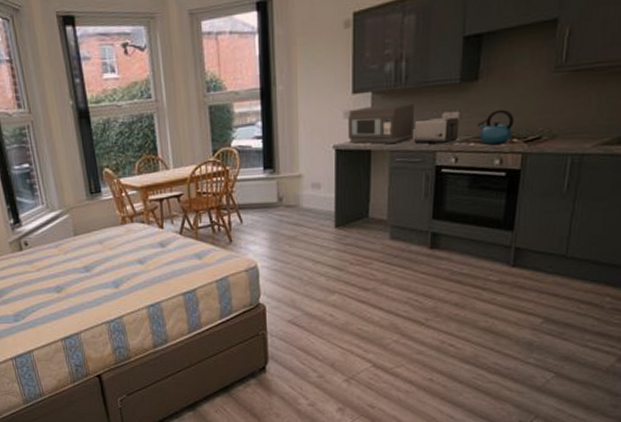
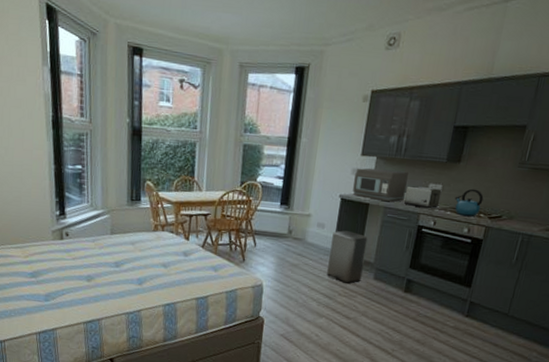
pedal bin: none [332,187,375,249] -> present [327,230,368,284]

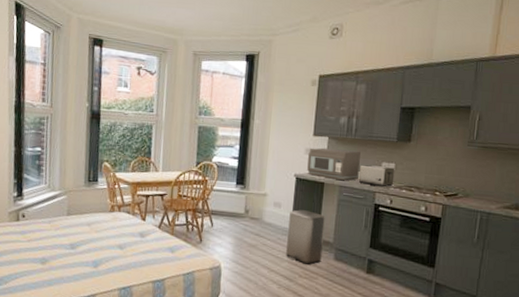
kettle: present [454,188,484,217] -> none [408,167,437,195]

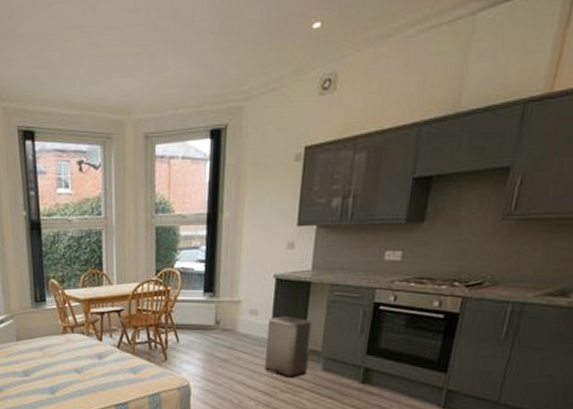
microwave: present [307,147,361,181] -> none [289,239,358,278]
toaster: present [358,164,395,188] -> none [354,255,402,282]

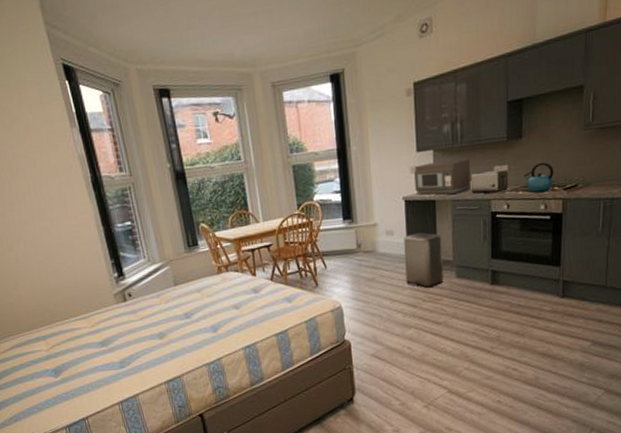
microwave: none [289,239,358,278] -> present [414,159,471,195]
toaster: none [354,255,402,282] -> present [470,170,509,194]
kettle: none [419,252,458,287] -> present [523,162,554,193]

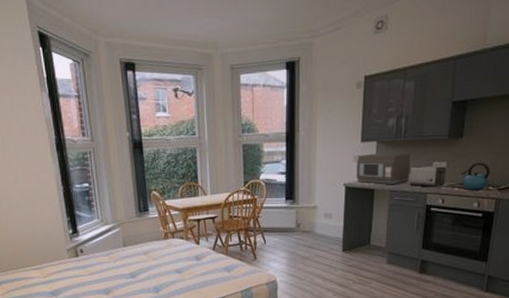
pedal bin: present [404,232,443,288] -> none [339,218,377,270]

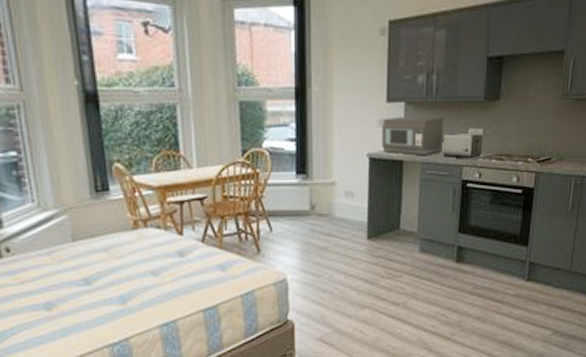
kettle: present [460,162,491,191] -> none [498,129,529,163]

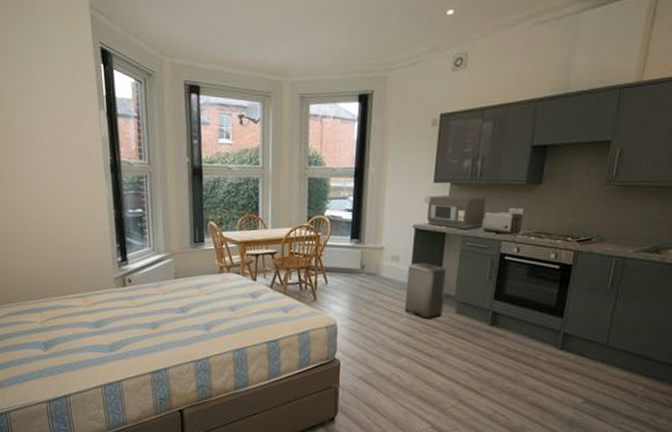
pedal bin: none [364,197,407,262] -> present [405,262,447,319]

